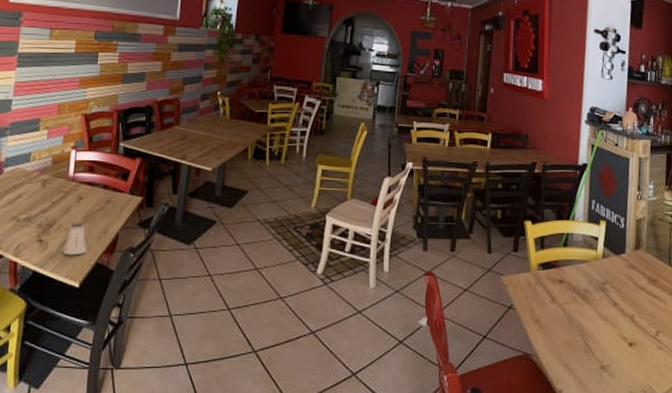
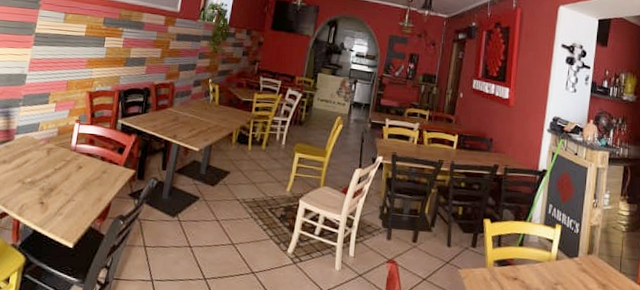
saltshaker: present [62,223,87,255] -> none [60,189,83,219]

